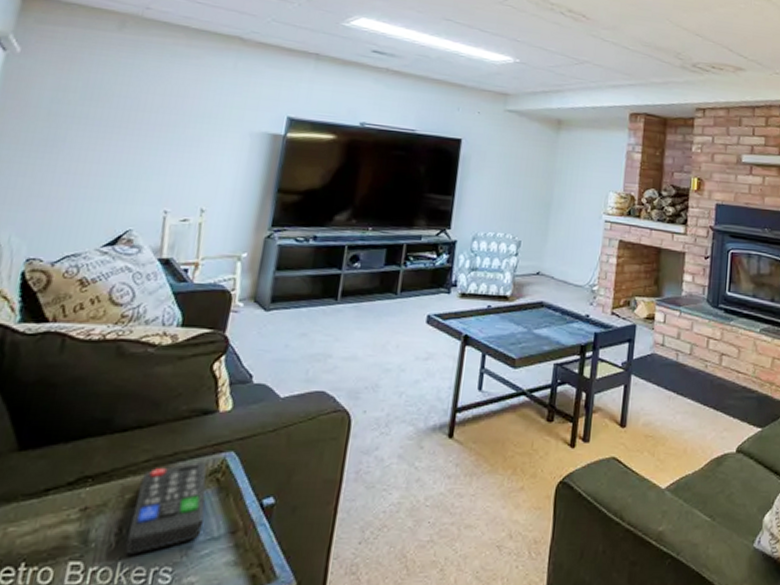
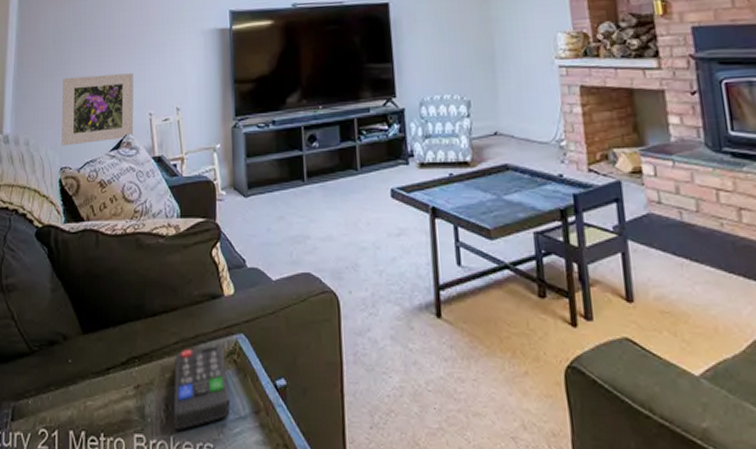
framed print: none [33,156,152,235] -> present [61,73,134,146]

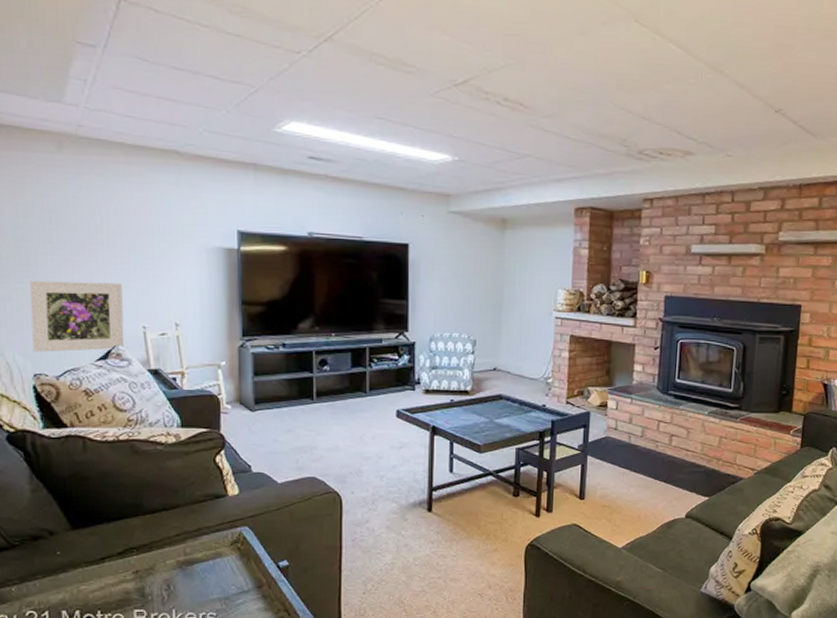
remote control: present [173,343,230,430] -> none [175,534,233,604]

